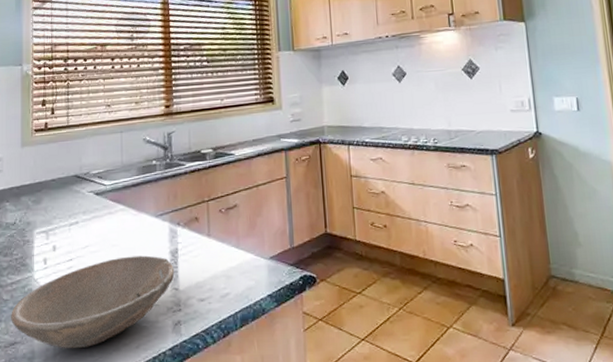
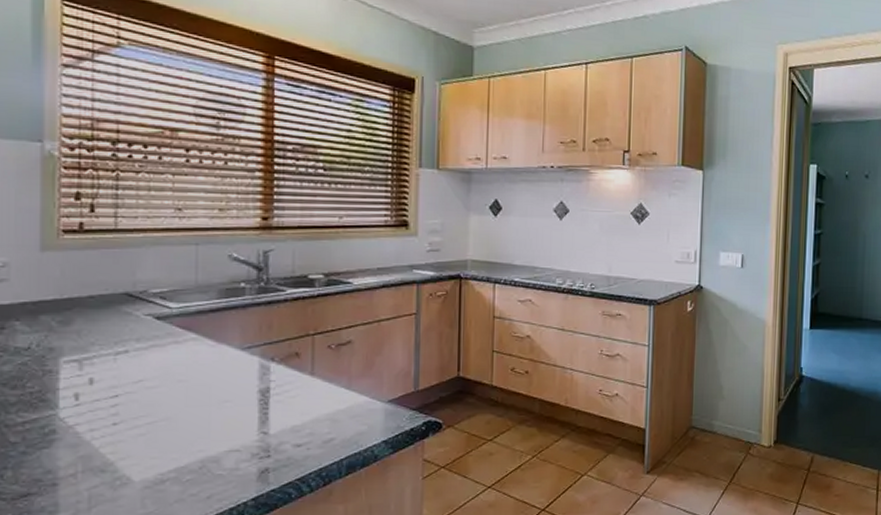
bowl: present [11,255,175,349] -> none [22,394,264,501]

